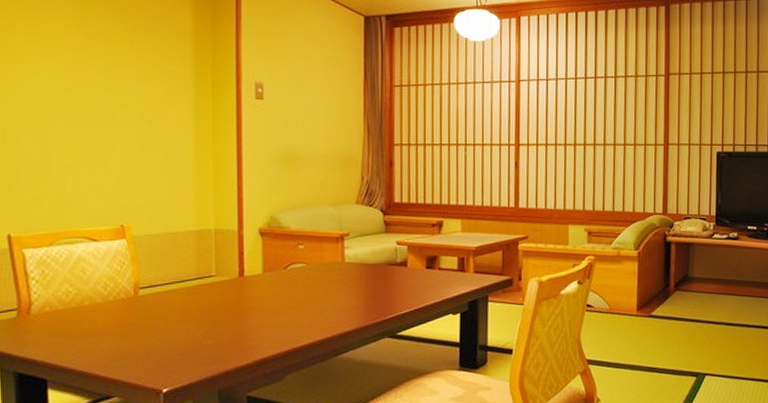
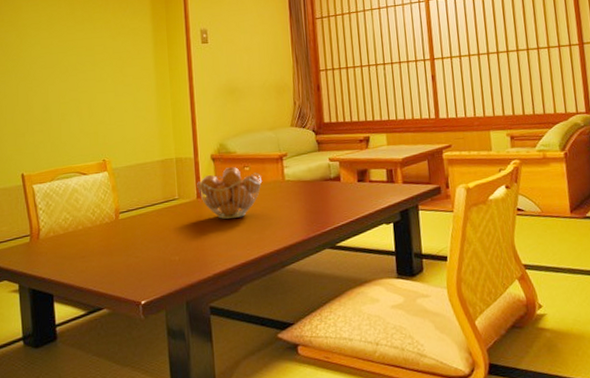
fruit basket: none [240,243,317,302] -> present [197,166,262,219]

